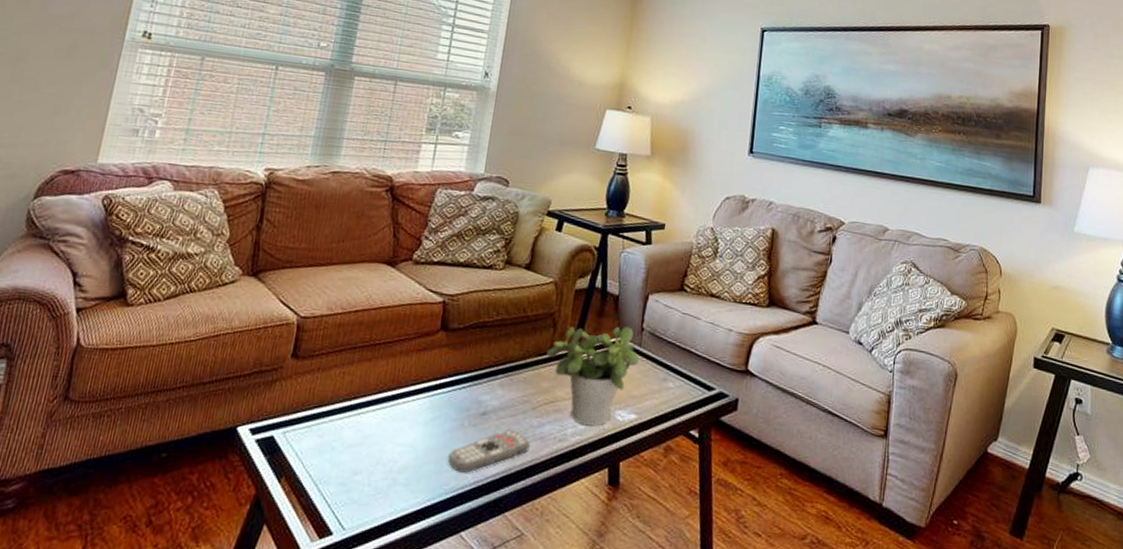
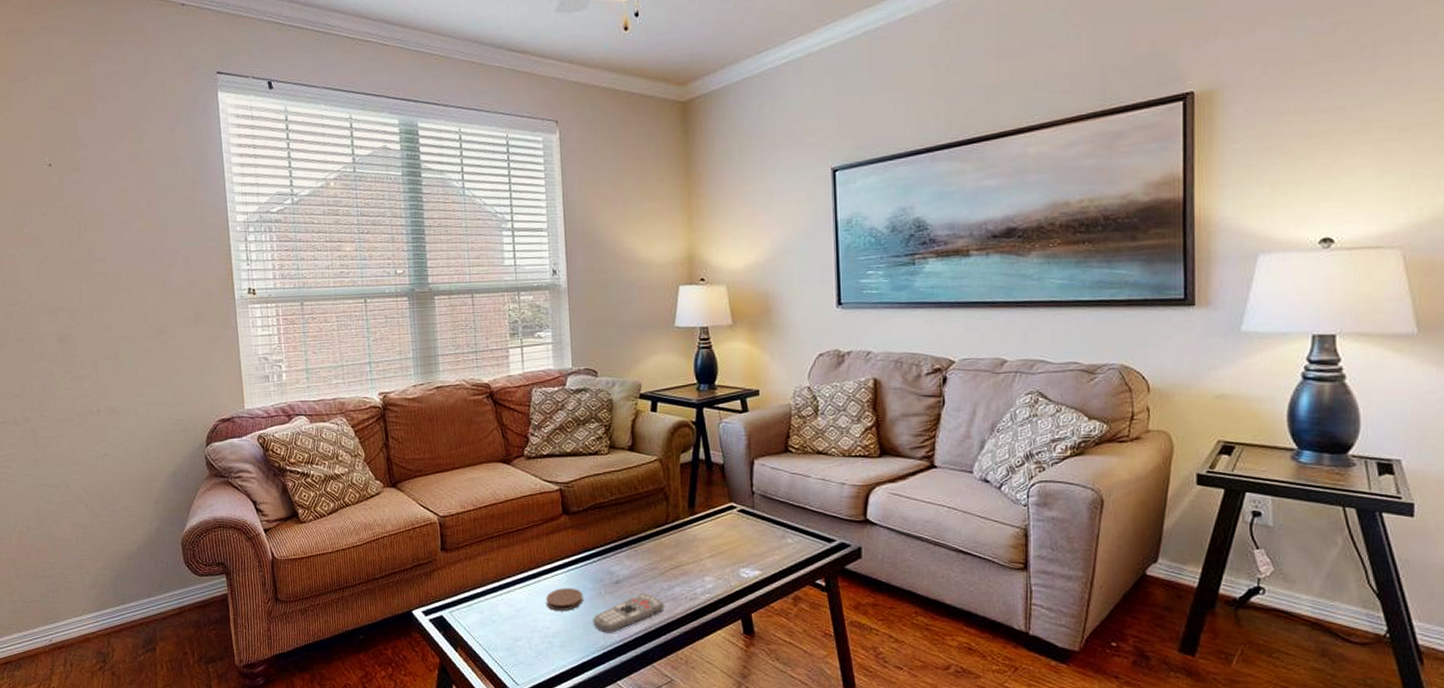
coaster: none [399,415,444,442] -> present [546,588,583,611]
potted plant: present [546,326,640,426] -> none [664,492,755,584]

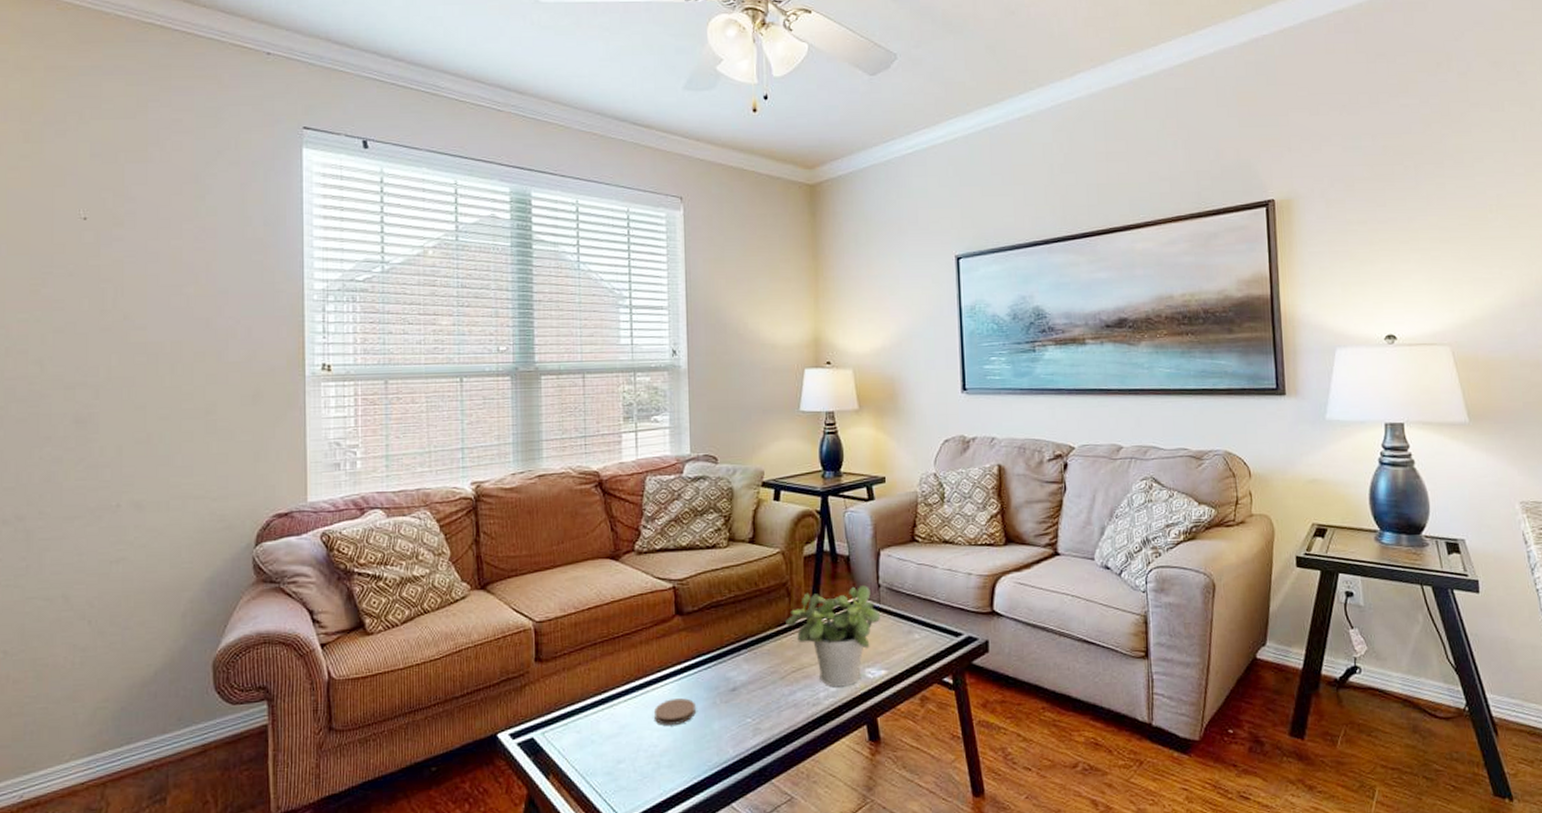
remote control: present [593,594,664,633] -> none [706,701,785,748]
potted plant: none [664,492,755,584] -> present [786,586,881,687]

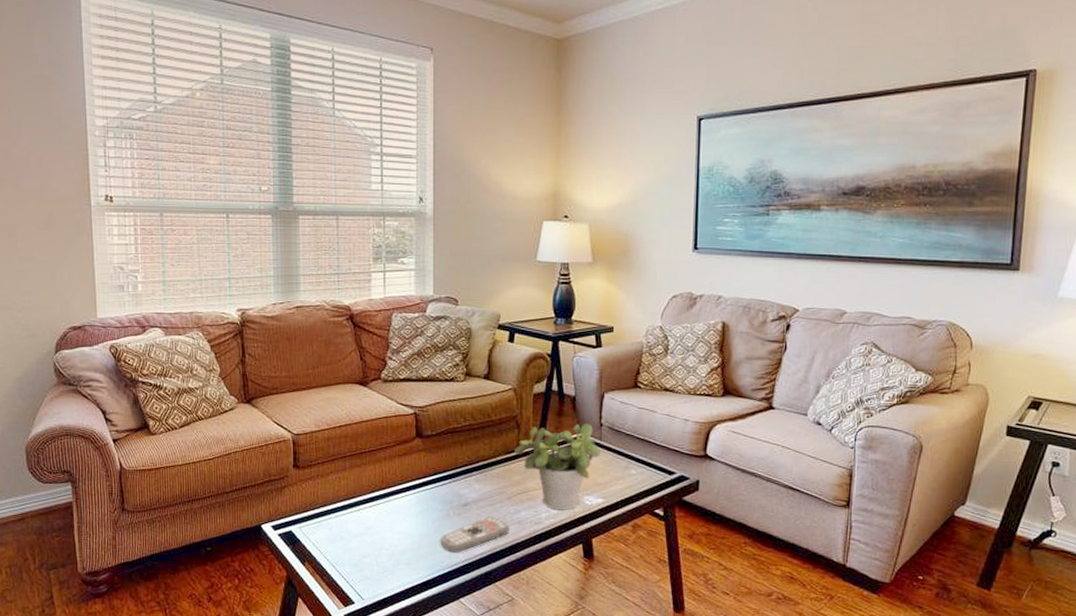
coaster: present [654,698,696,725] -> none [396,508,431,530]
remote control: none [706,701,785,748] -> present [440,516,510,553]

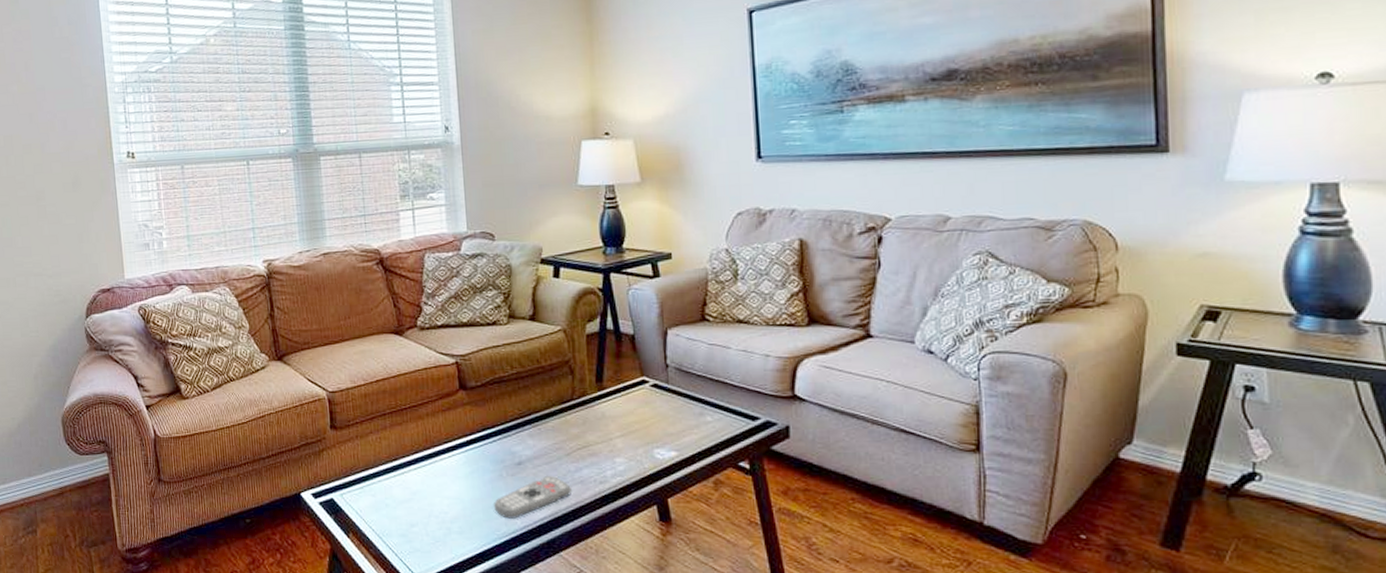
potted plant: present [514,423,602,510] -> none [569,365,670,466]

